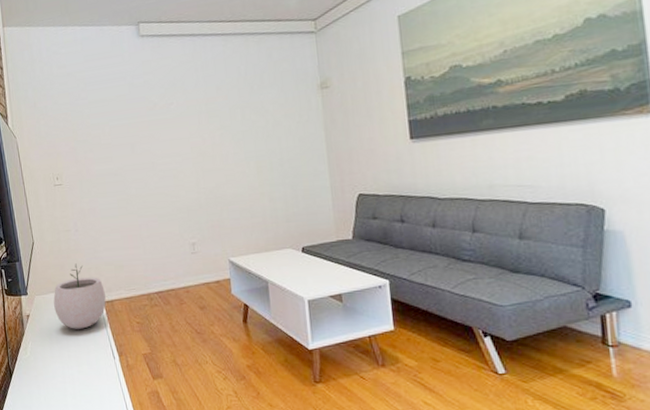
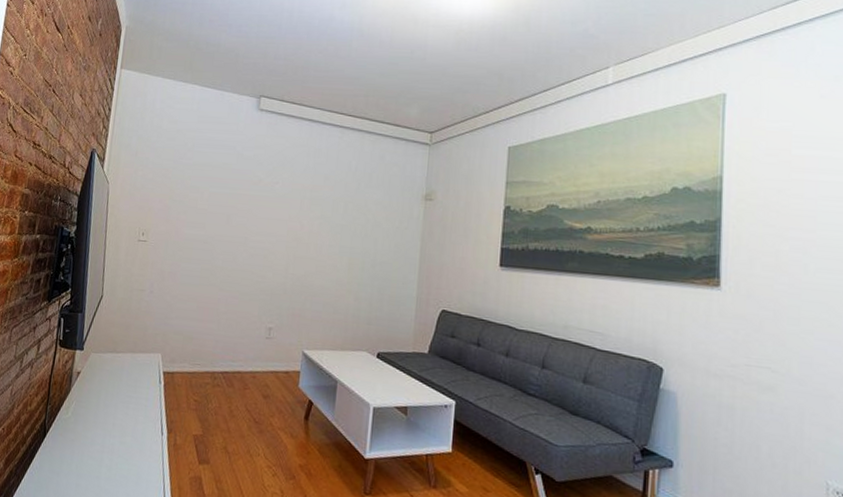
plant pot: present [53,263,106,329] -> none [109,326,168,397]

